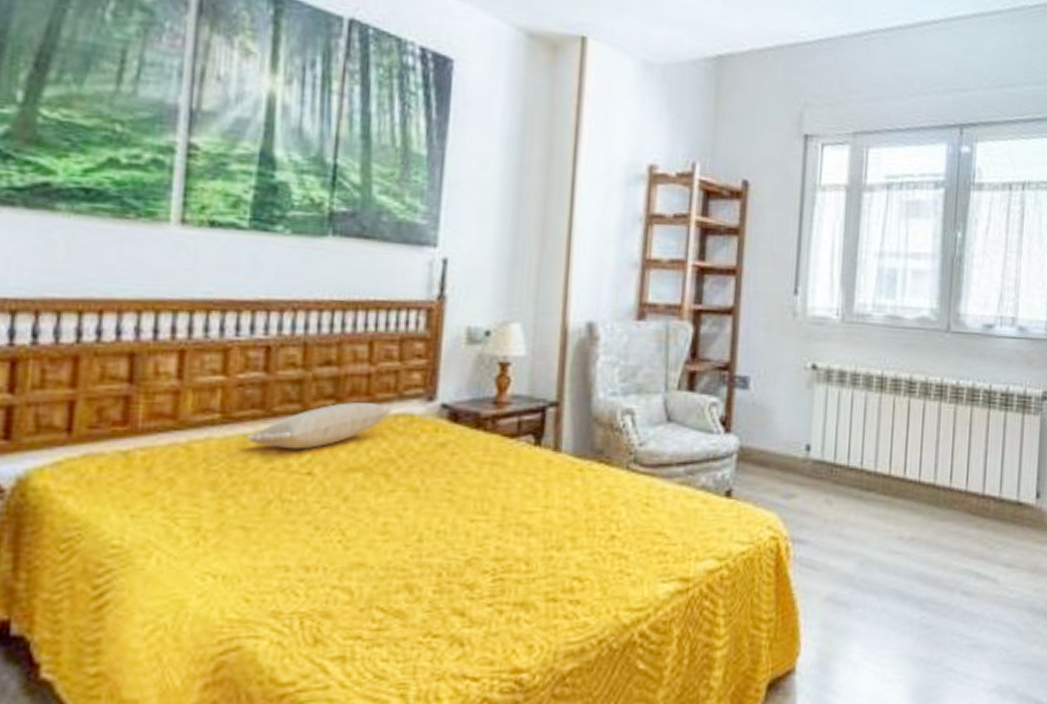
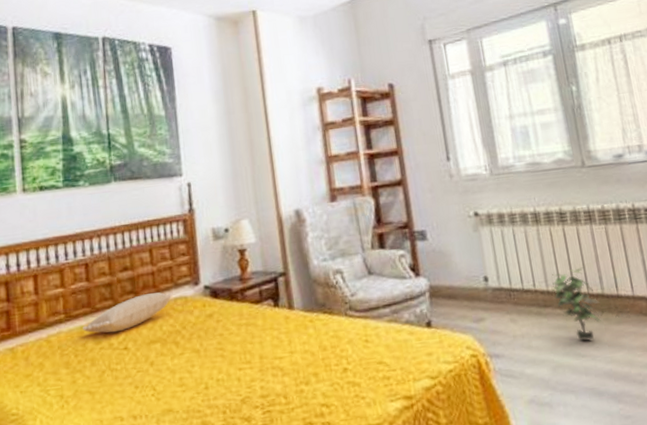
potted plant: none [880,450,929,536] -> present [551,267,601,341]

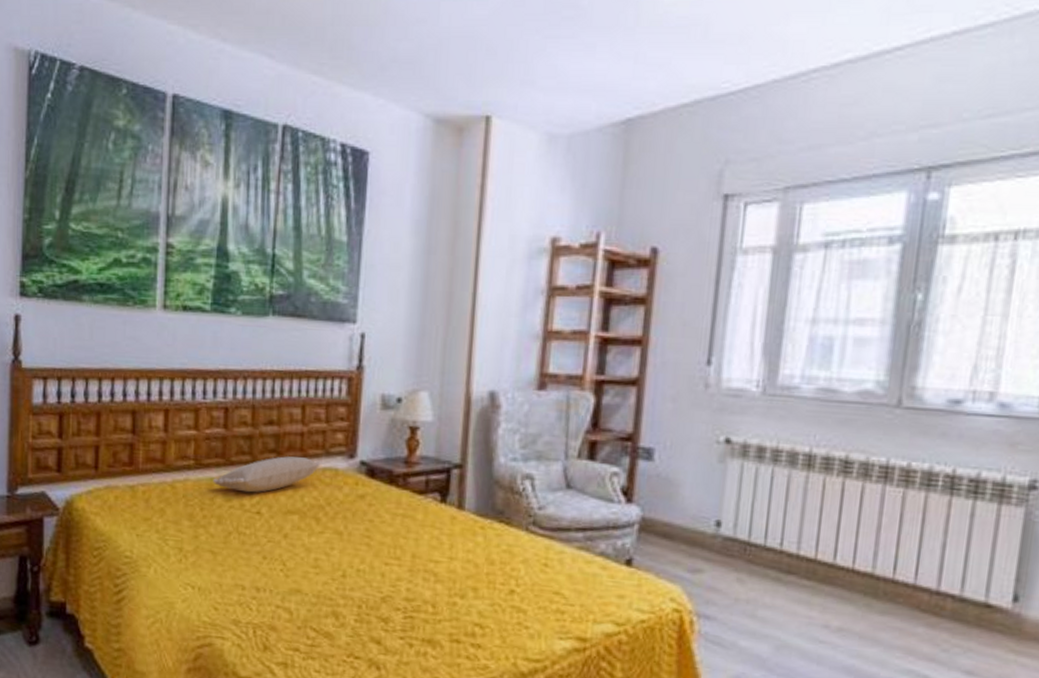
potted plant: present [551,267,601,341] -> none [803,534,865,625]

